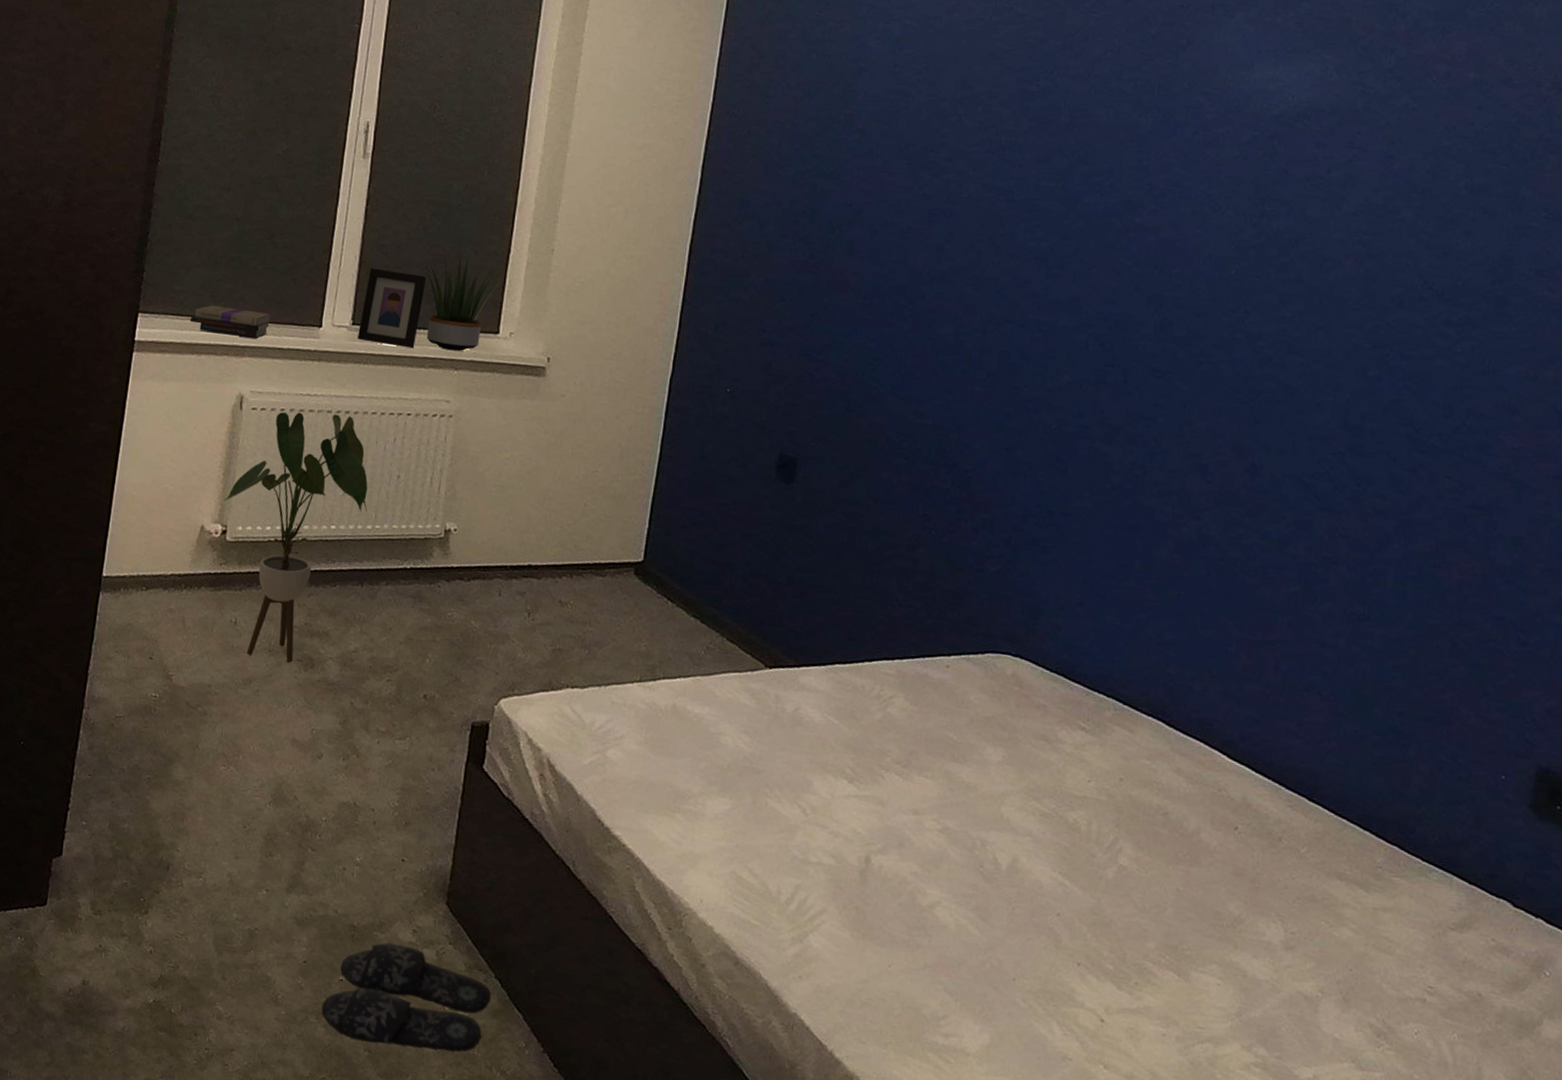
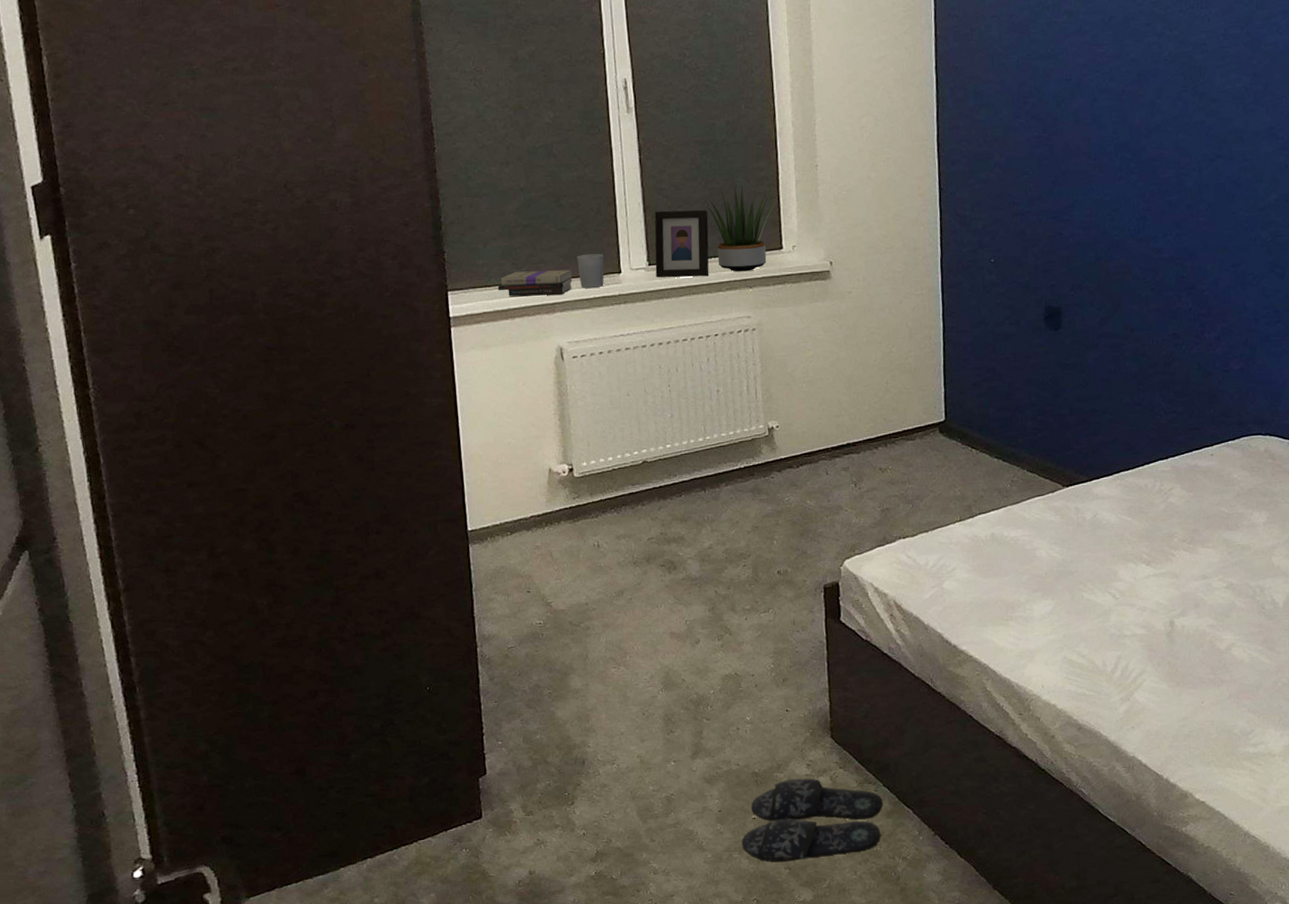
house plant: present [223,412,368,663] -> none [564,346,696,571]
candle holder: none [276,300,308,339] -> present [577,253,605,289]

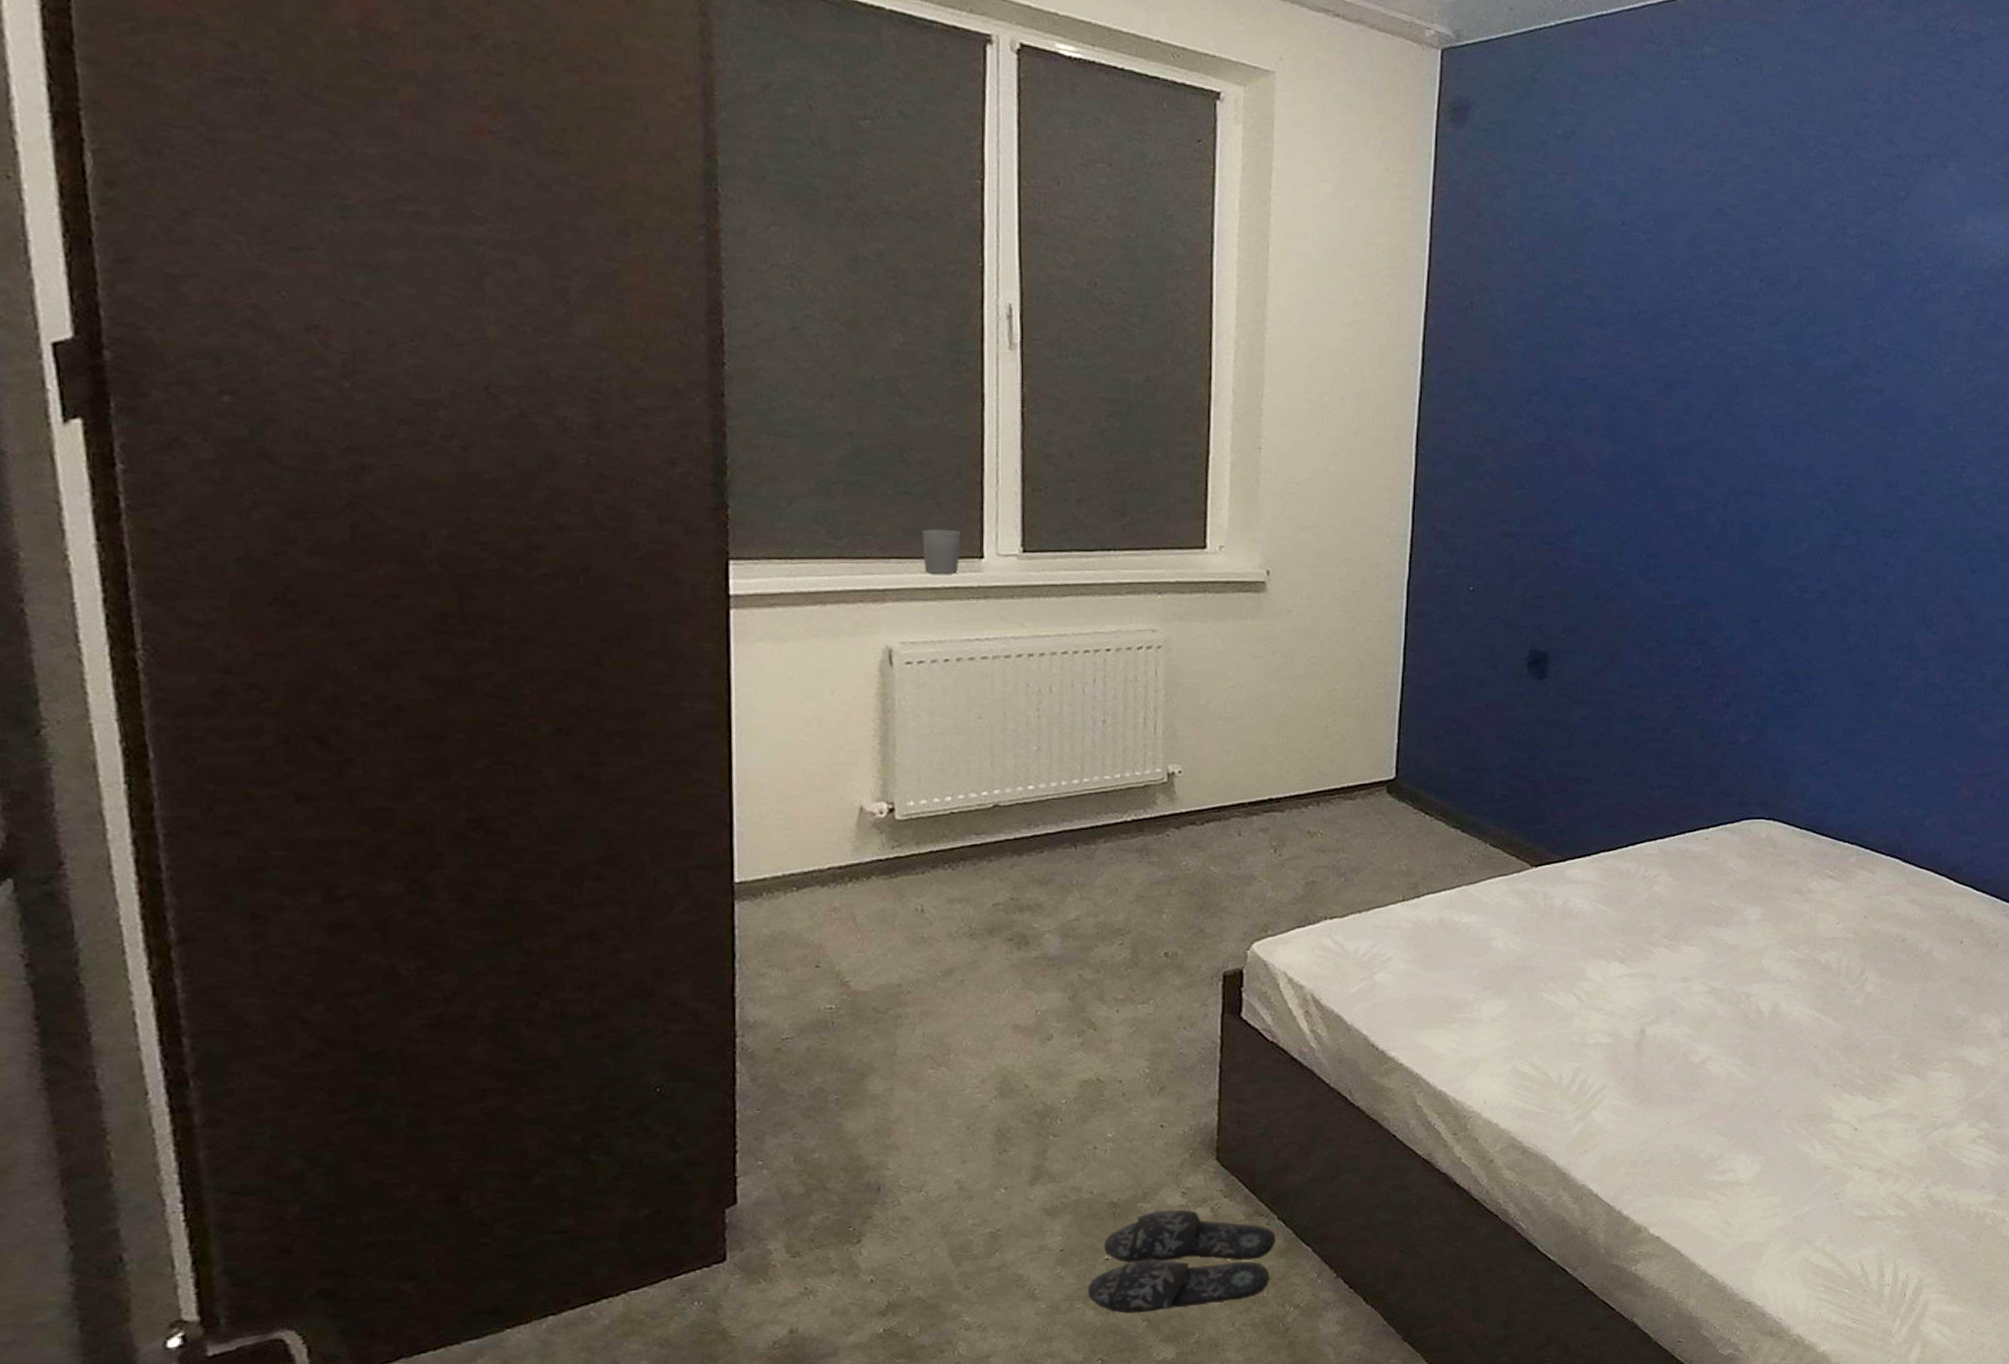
books: present [497,269,573,297] -> none [803,543,914,578]
picture frame: present [654,210,710,278] -> none [1032,482,1110,574]
potted plant: present [706,186,778,272] -> none [1109,461,1206,573]

